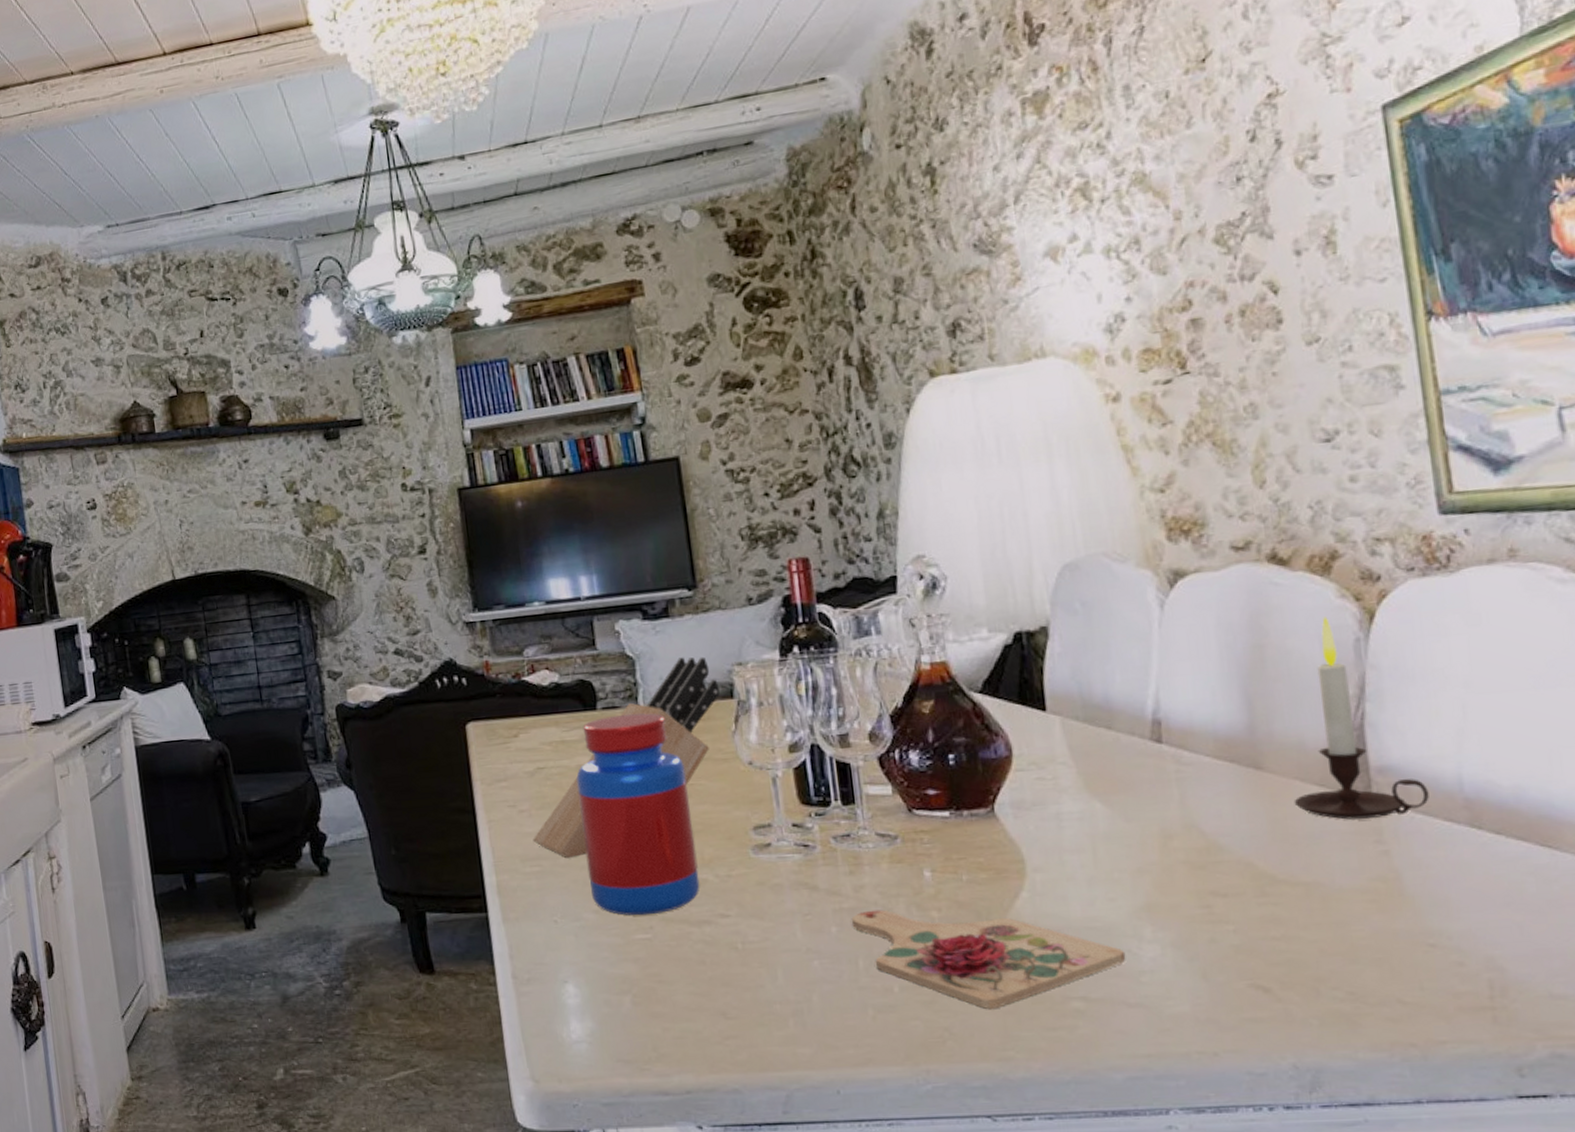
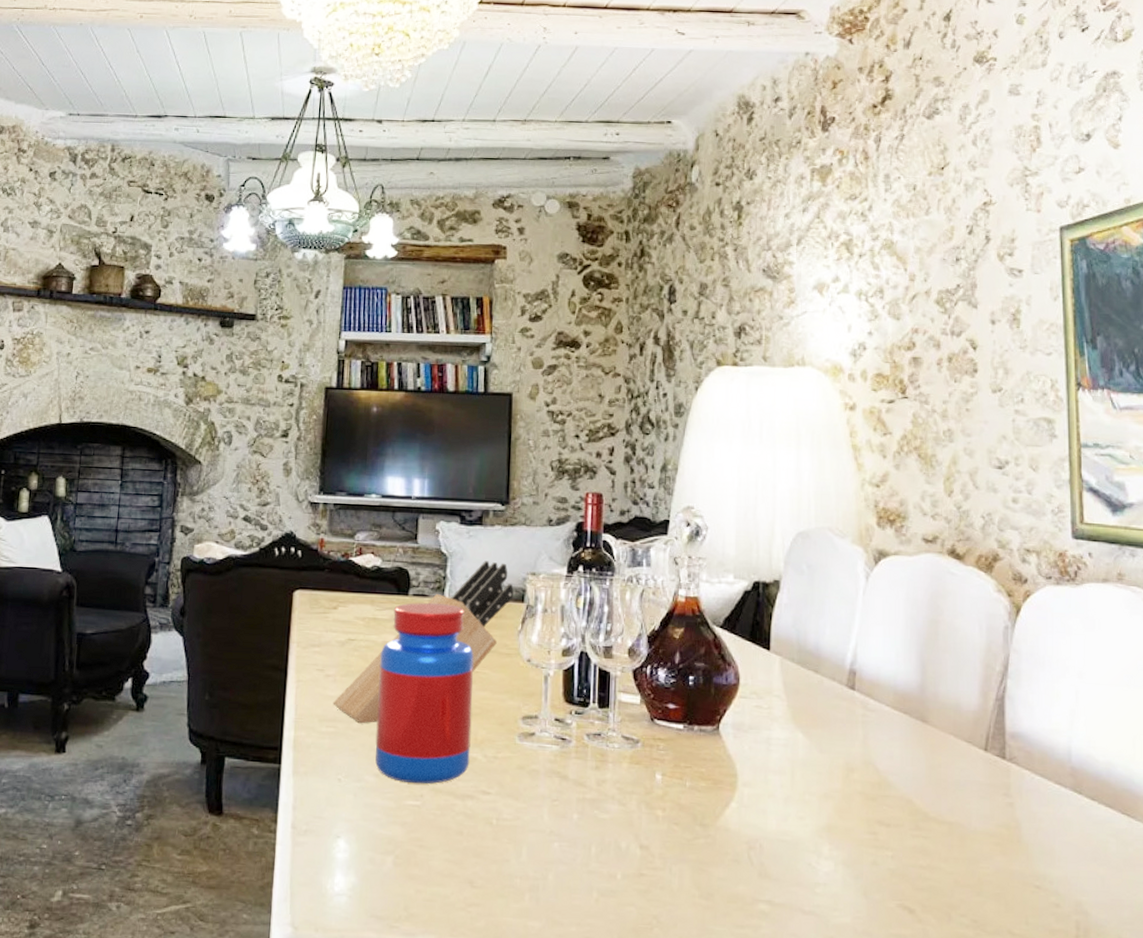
cutting board: present [851,909,1126,1009] -> none [591,803,806,903]
candle: present [1293,616,1429,820] -> none [947,605,1046,775]

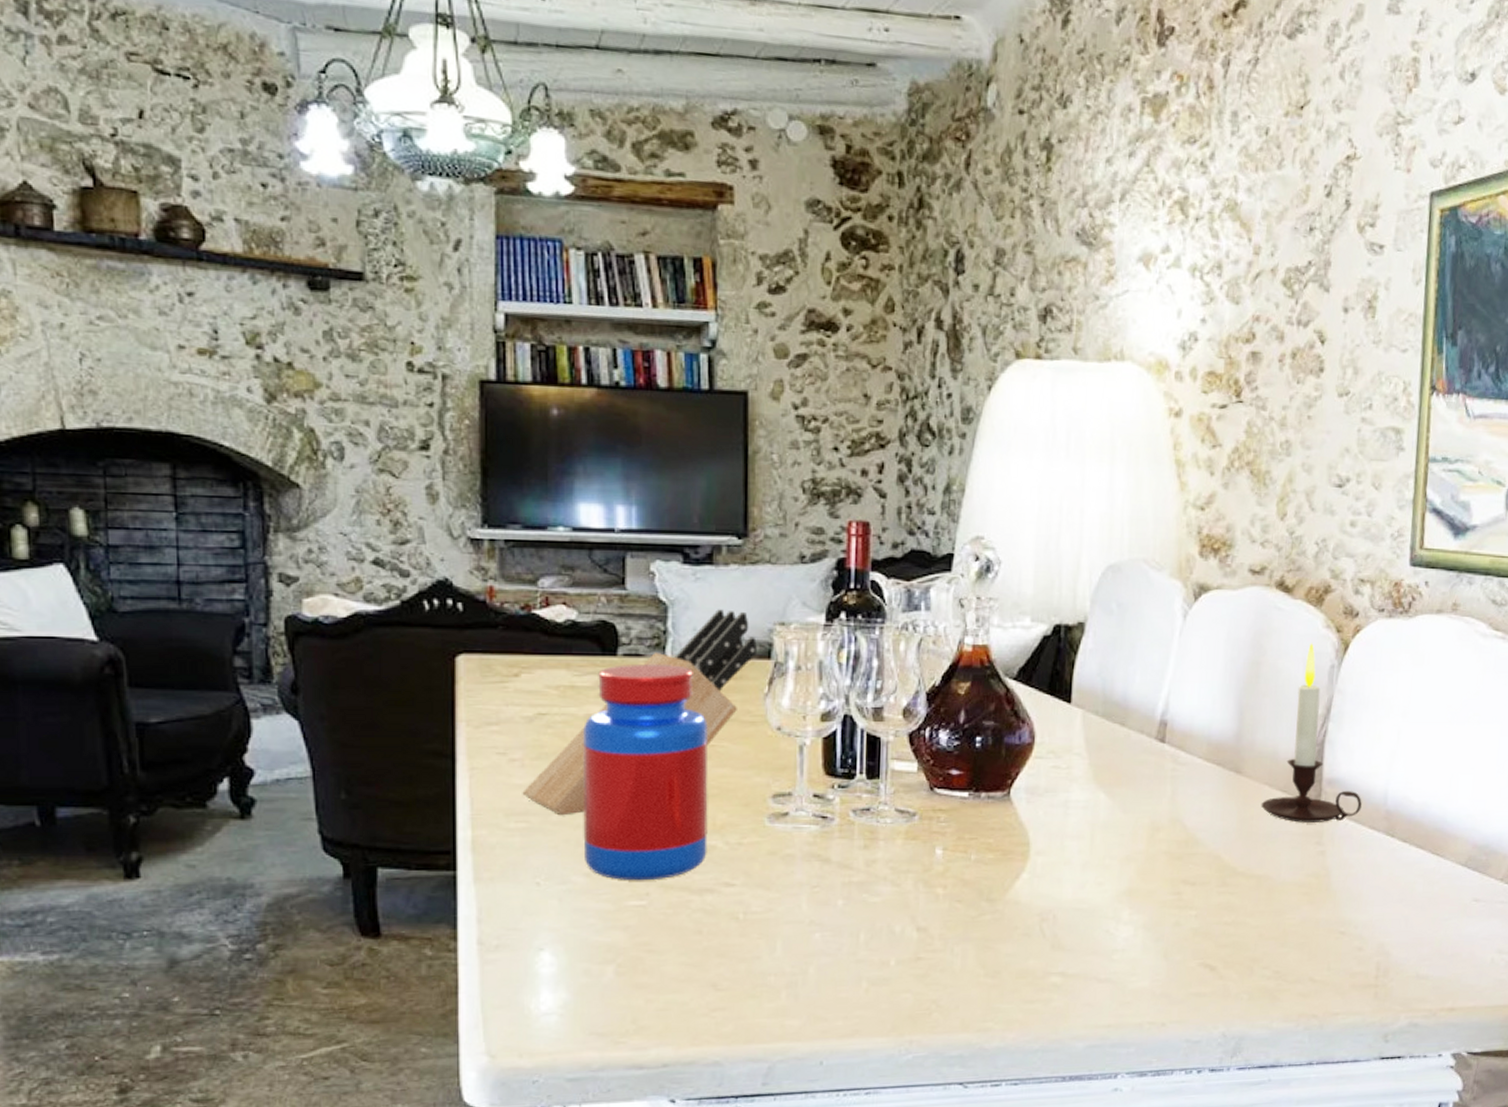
candle: none [947,605,1046,775] -> present [1260,643,1362,823]

